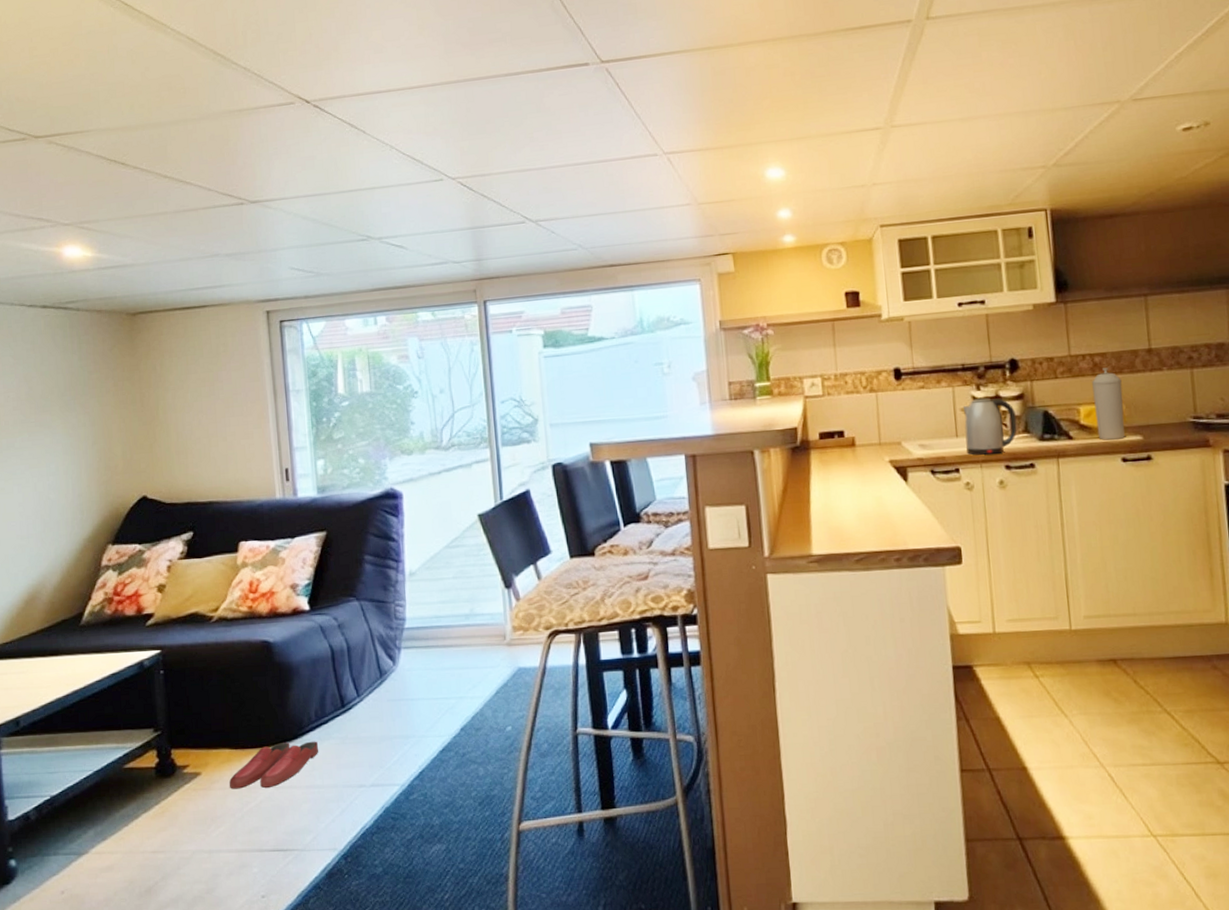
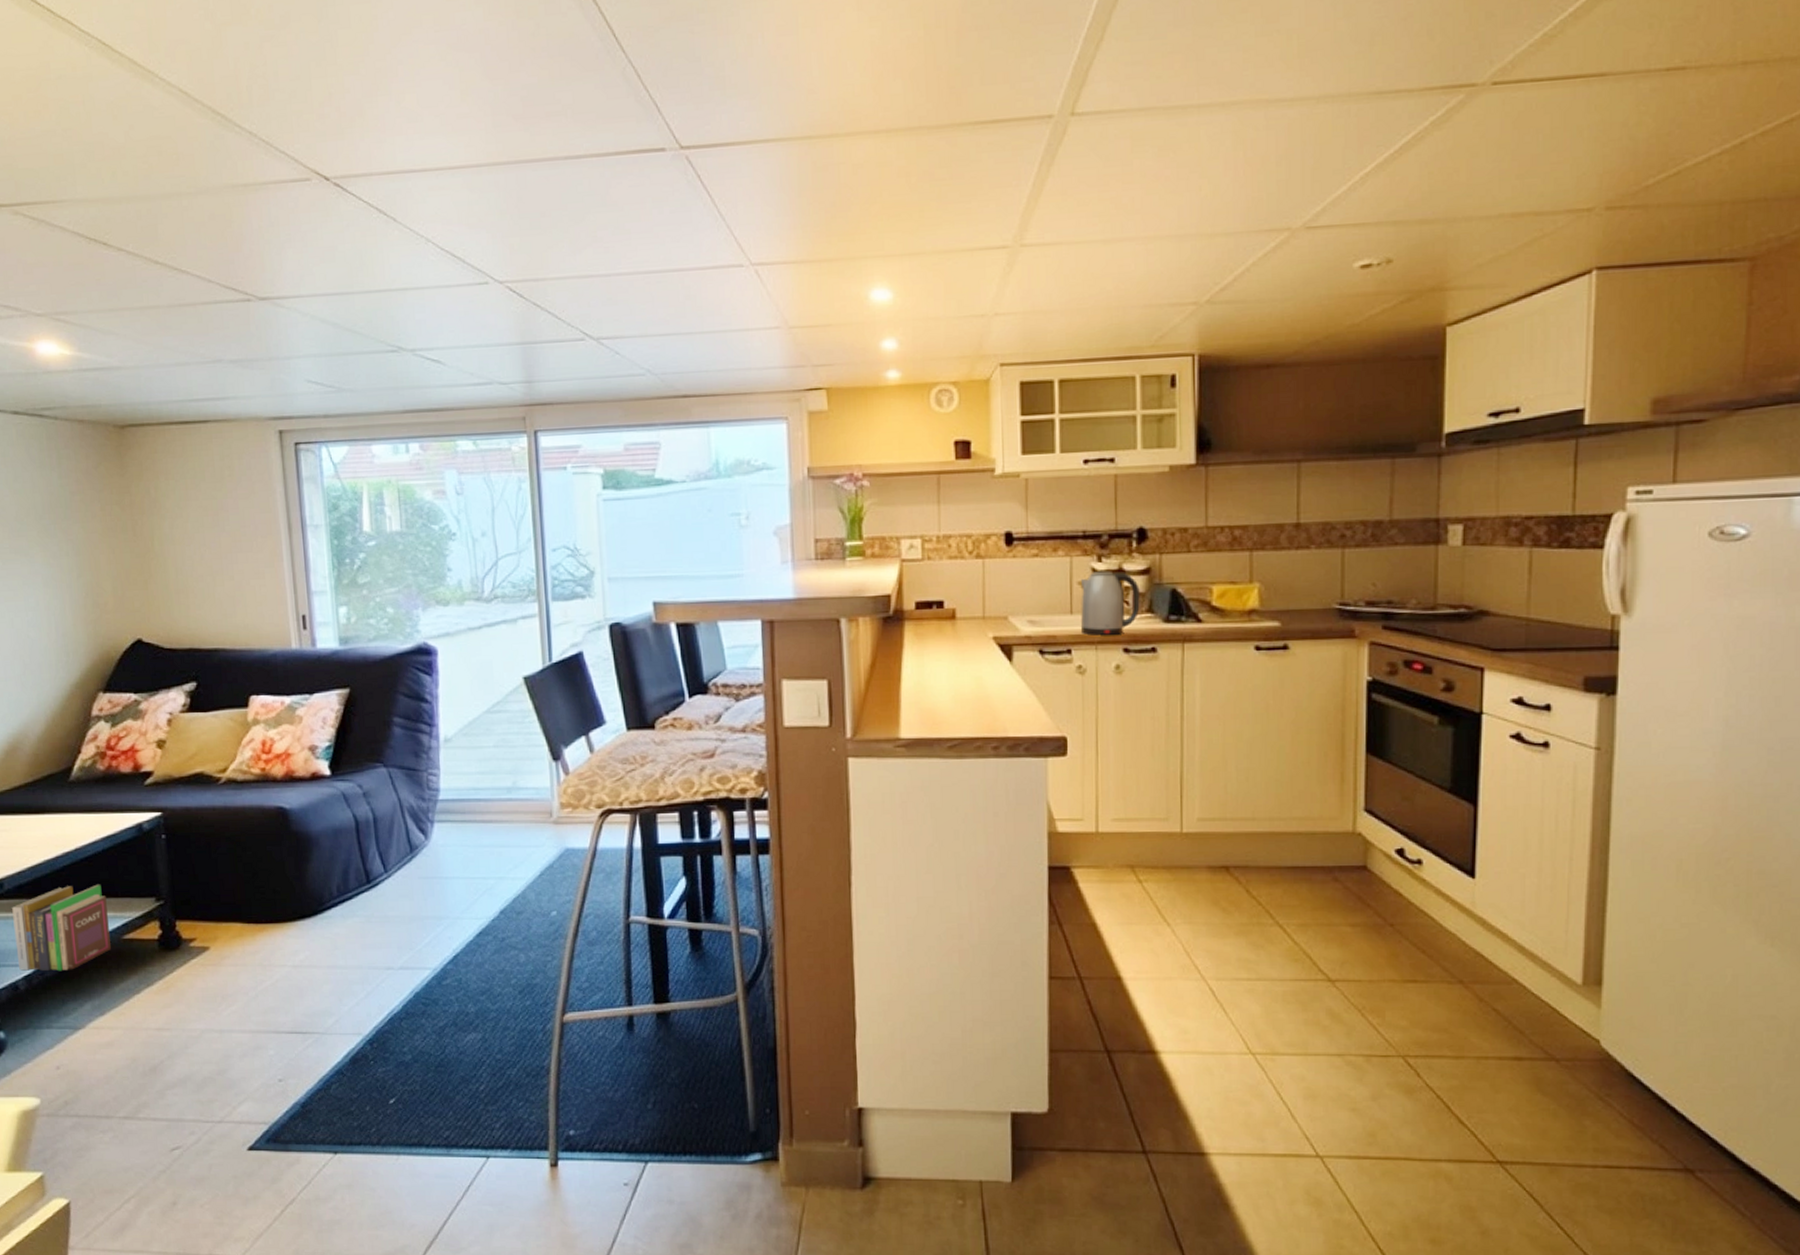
books: none [26,718,113,802] -> present [12,884,111,972]
slippers: present [229,741,318,789] -> none [242,918,341,966]
canister: present [1092,367,1125,441] -> none [1229,542,1263,627]

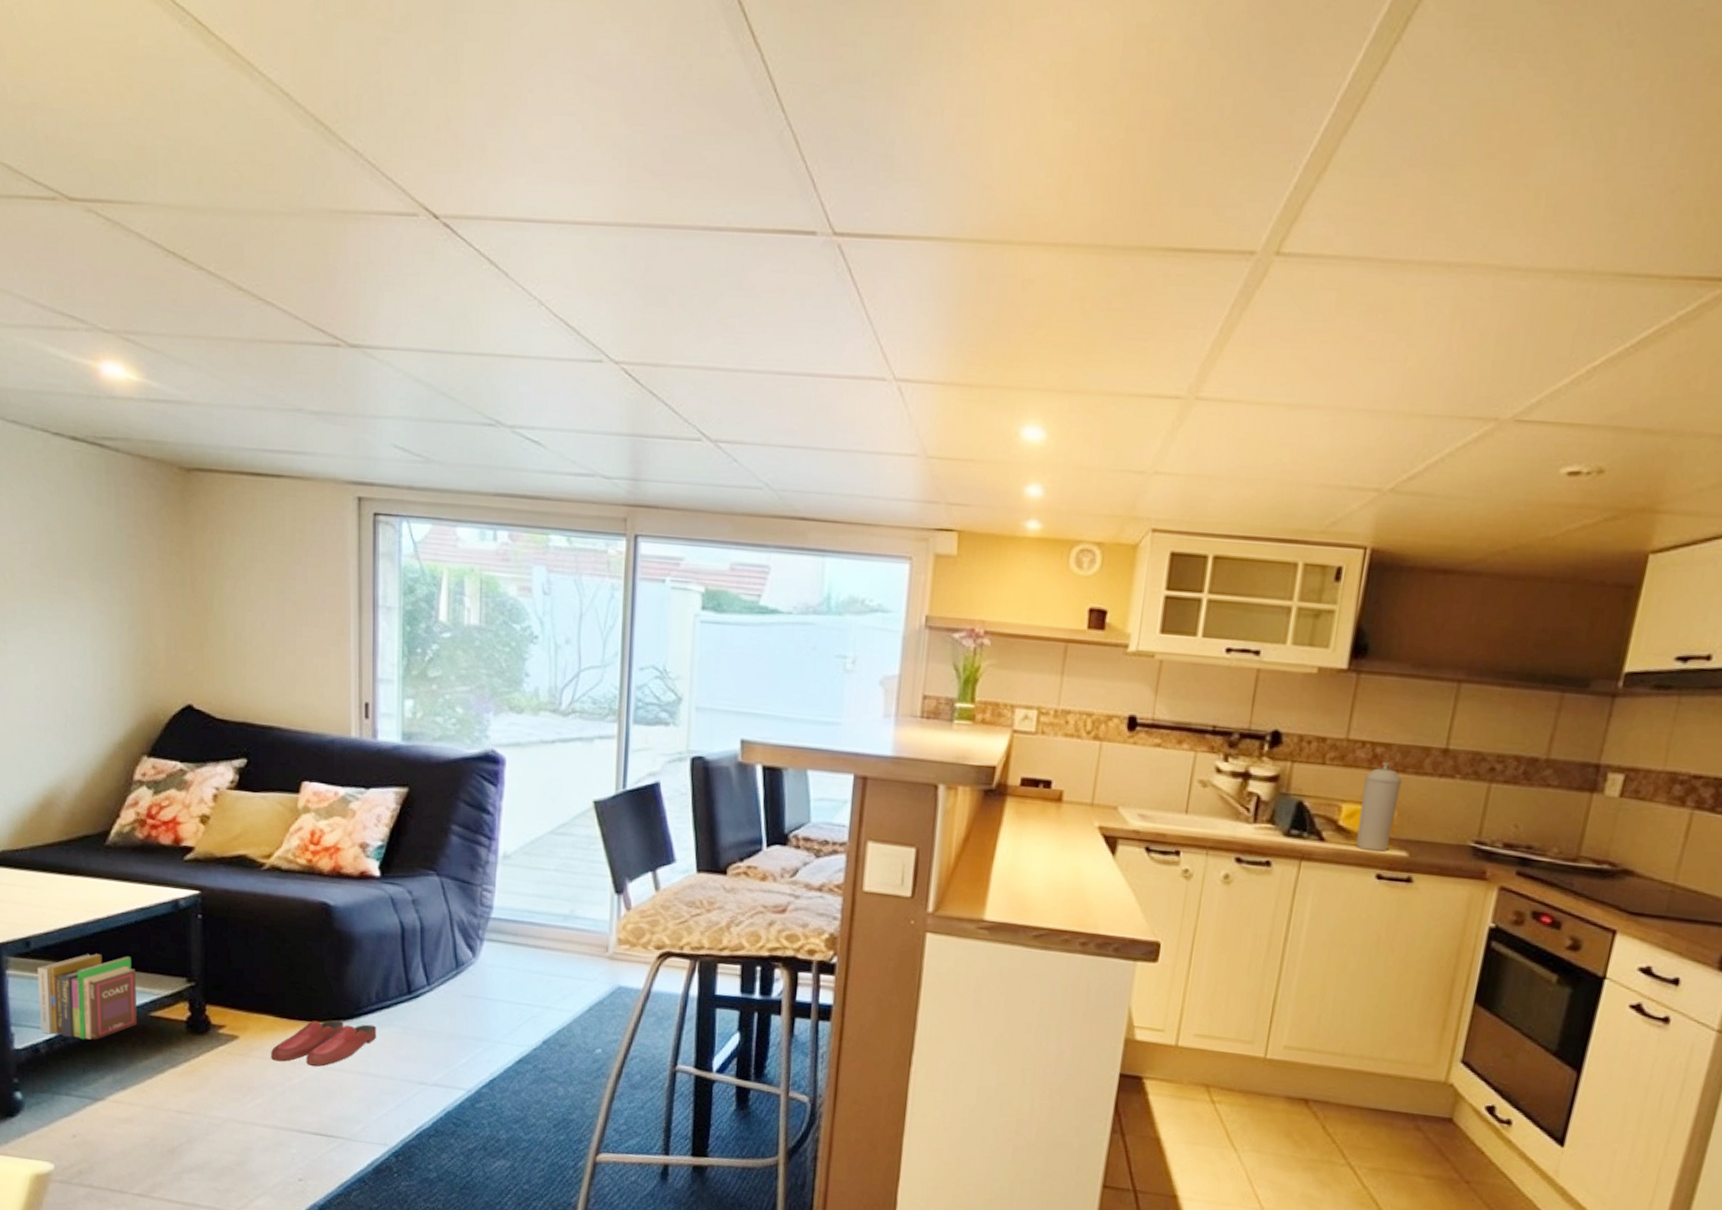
slippers: none [242,918,341,966] -> present [271,1020,376,1067]
kettle: present [1080,570,1140,635] -> none [1193,770,1264,842]
canister: none [1229,542,1263,627] -> present [1355,762,1402,853]

